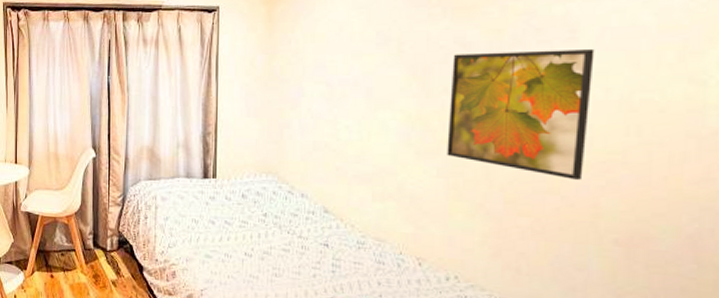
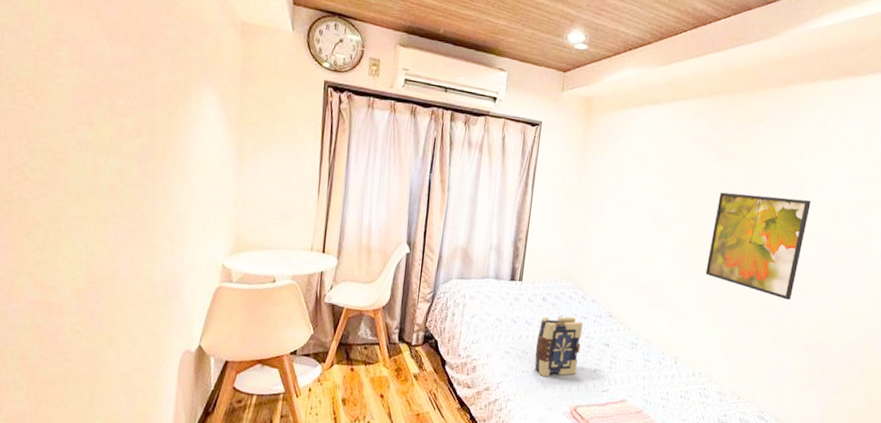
book: none [239,214,294,283] -> present [534,316,584,377]

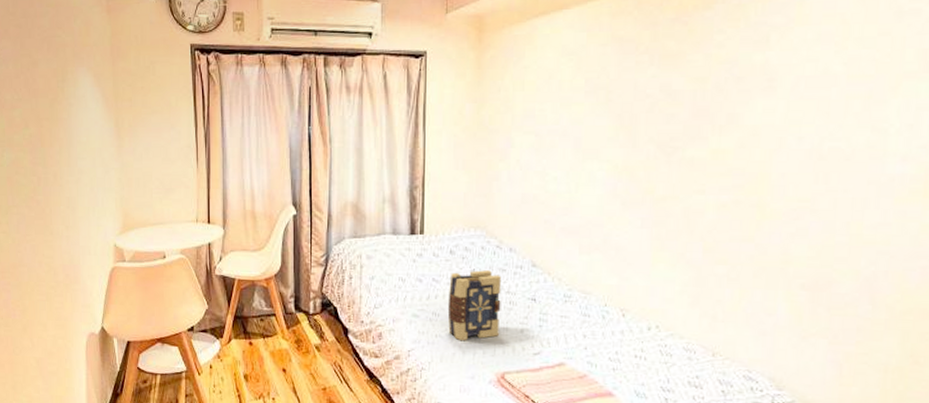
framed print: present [705,192,811,300] -> none [651,99,790,227]

